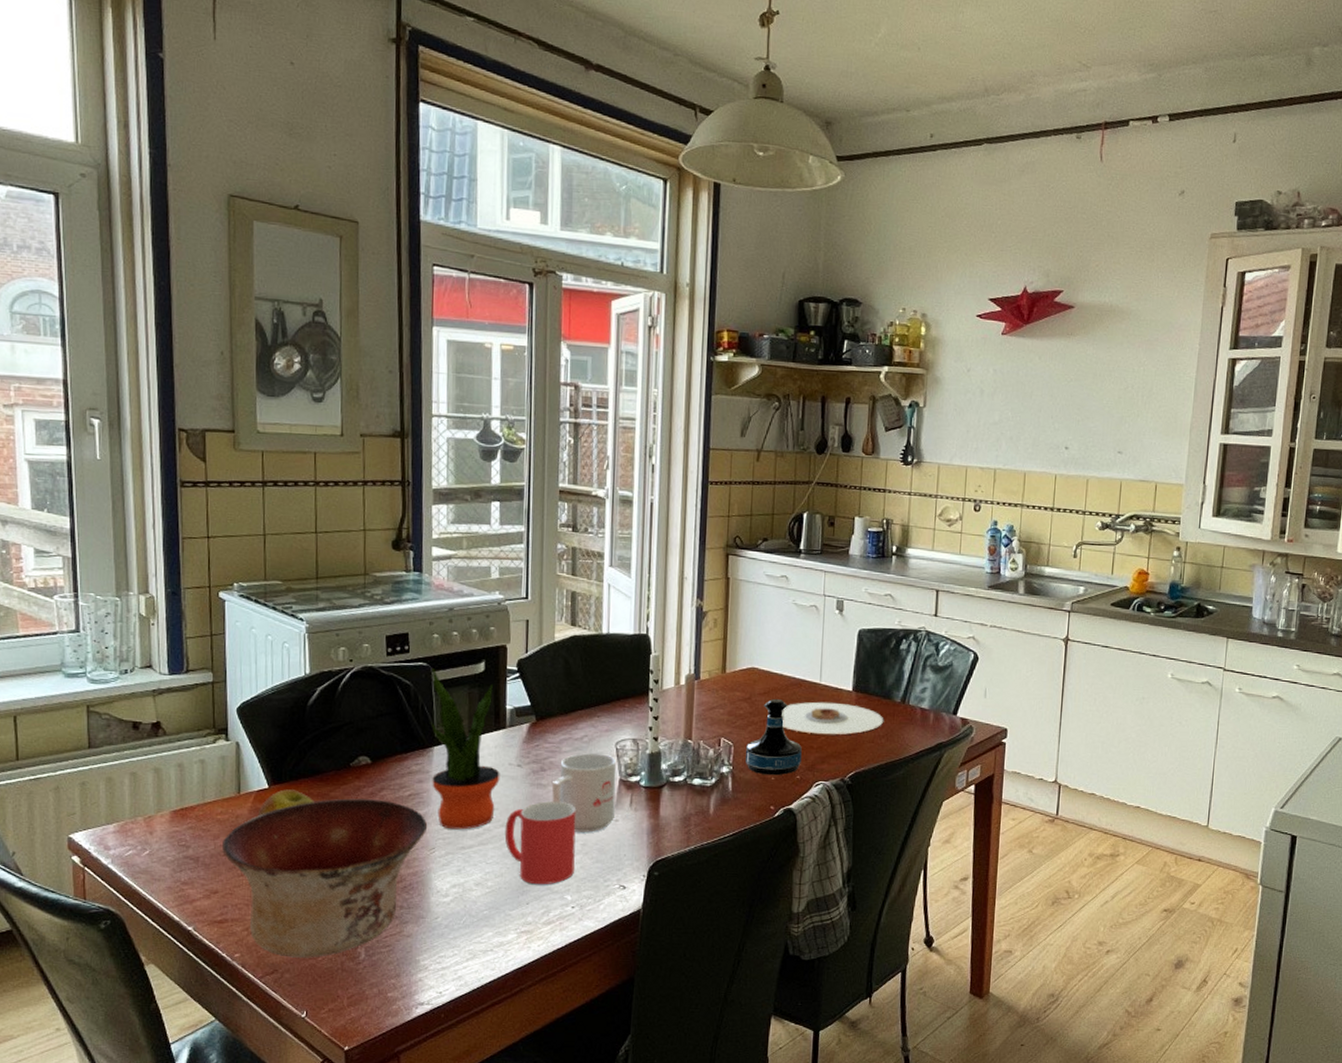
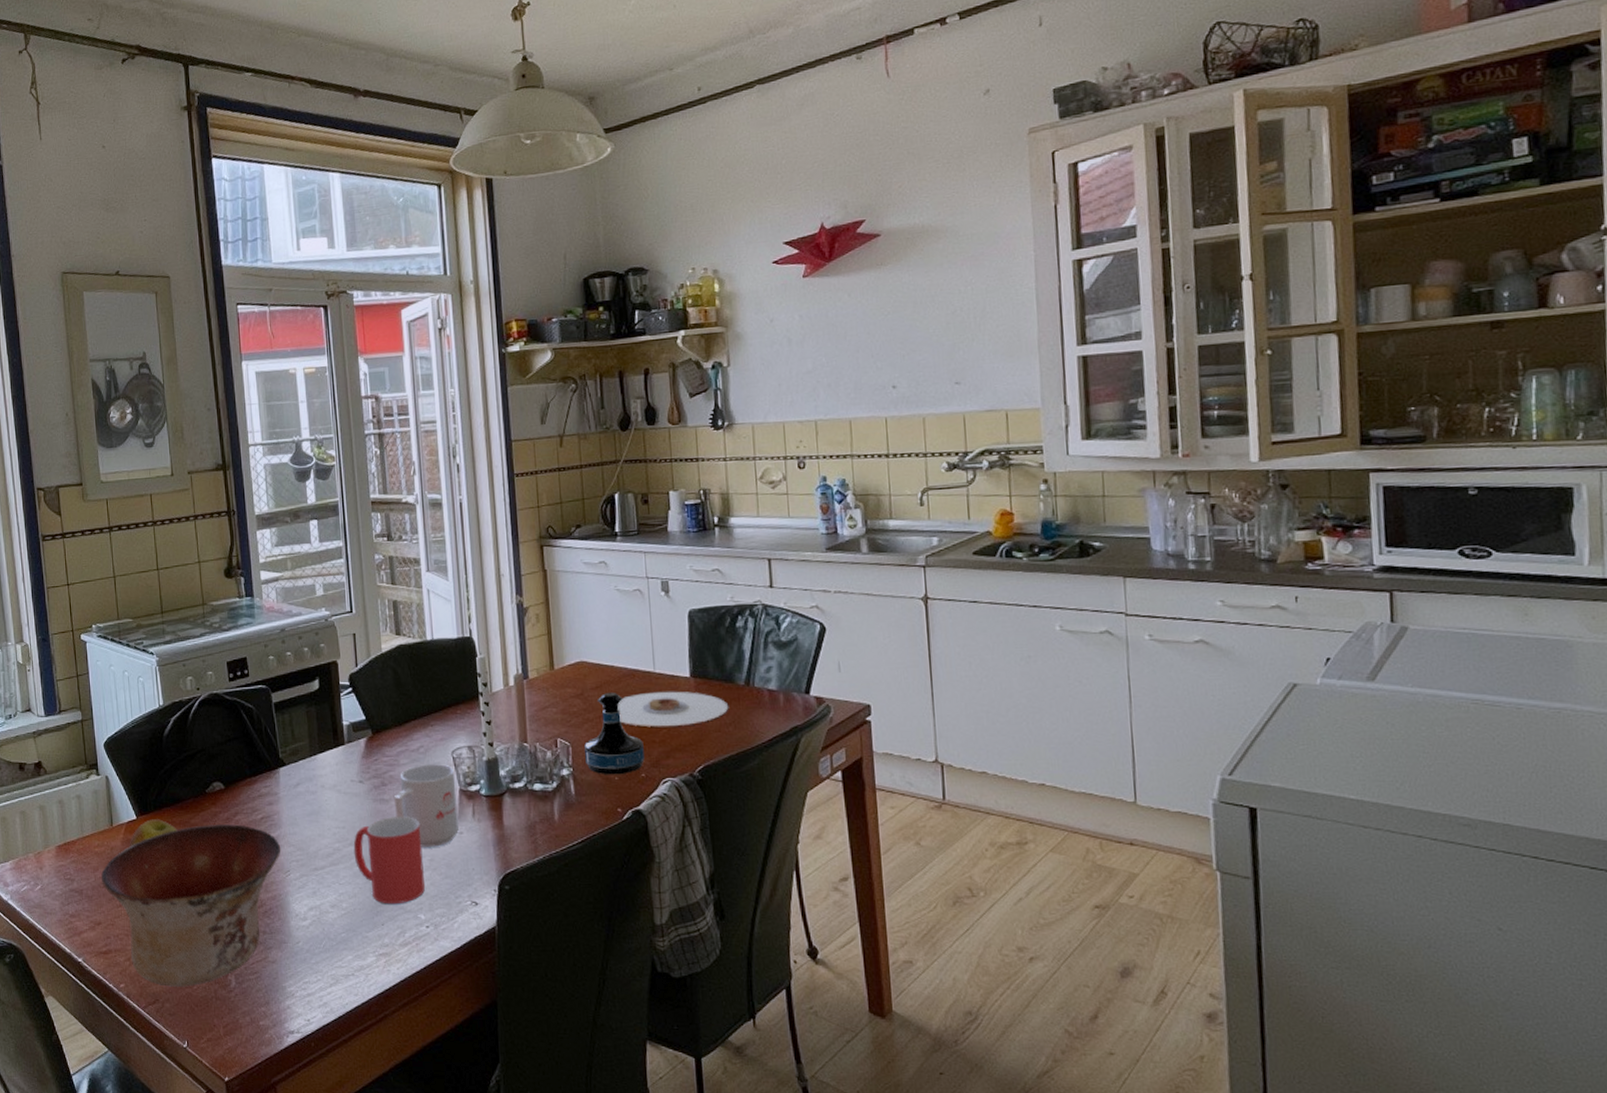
potted plant: present [431,669,500,830] -> none [271,690,344,851]

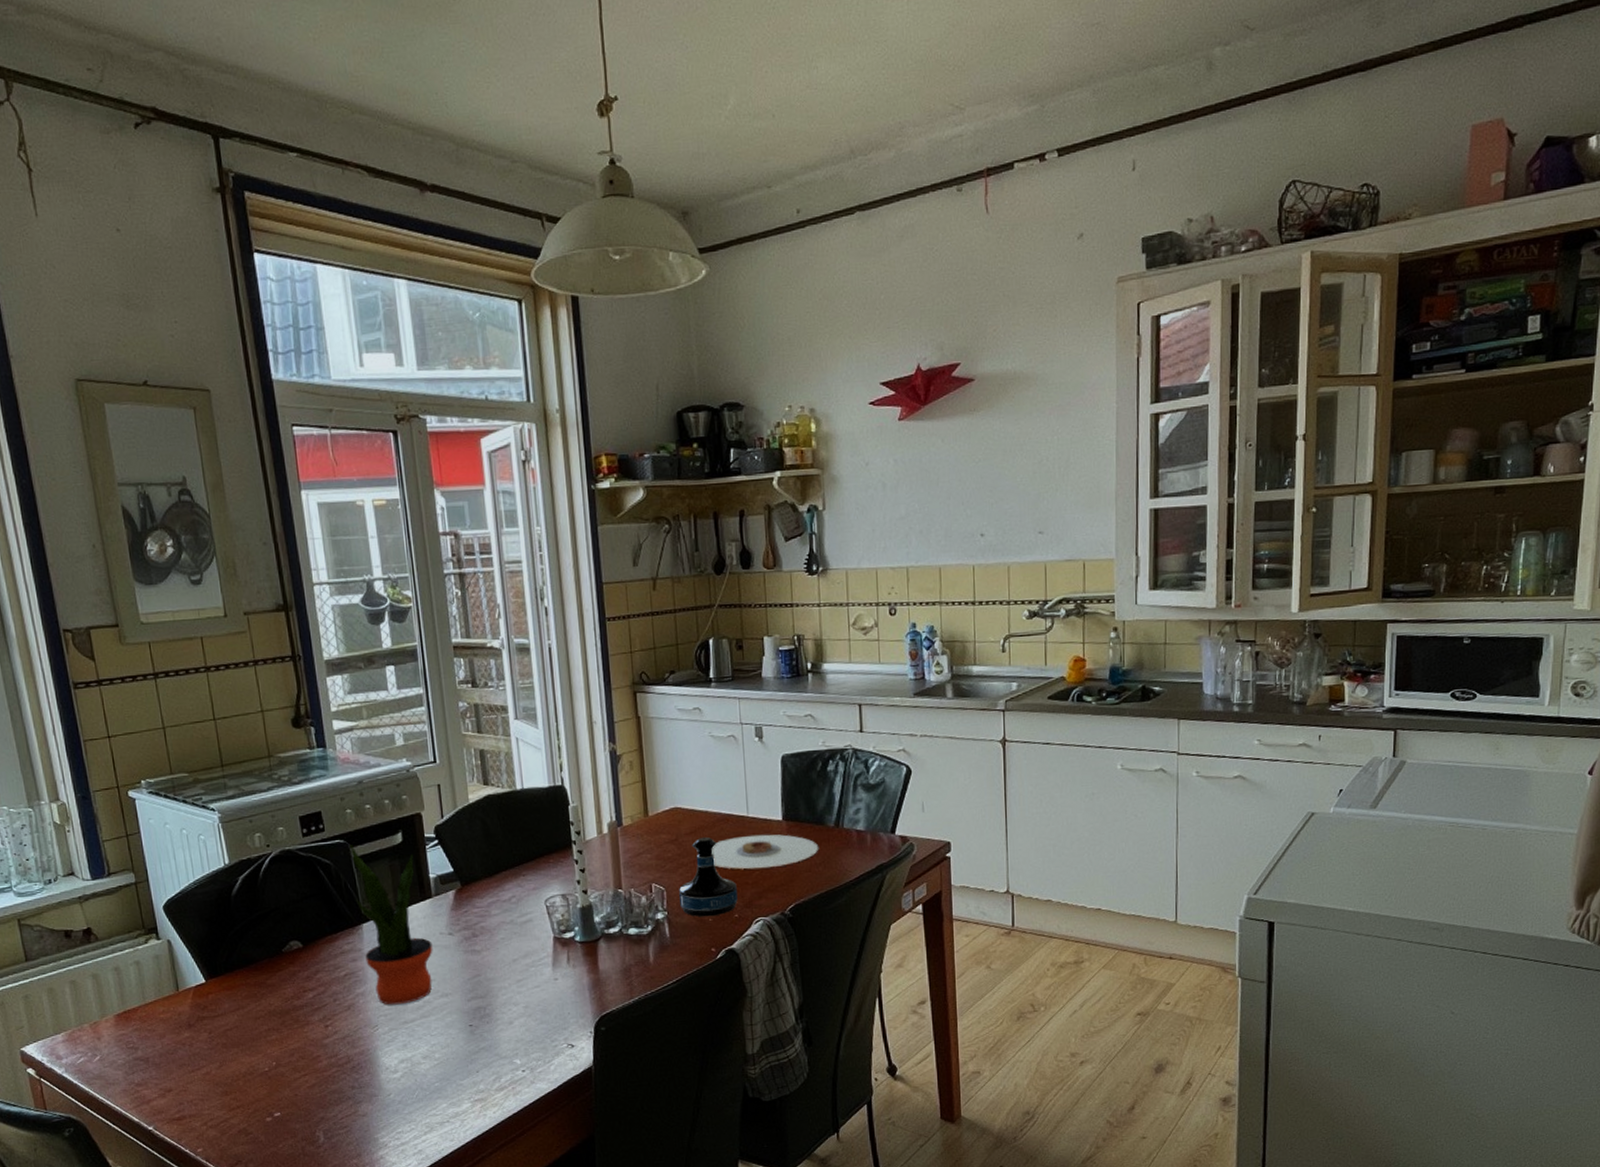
bowl: present [101,824,281,987] -> none [169,982,368,1148]
apple: present [129,819,178,847] -> none [199,981,253,1012]
potted plant: none [271,690,344,851] -> present [349,845,433,1005]
mug: present [353,817,425,905] -> none [444,966,520,1052]
mug: present [393,764,459,847] -> none [485,913,553,995]

